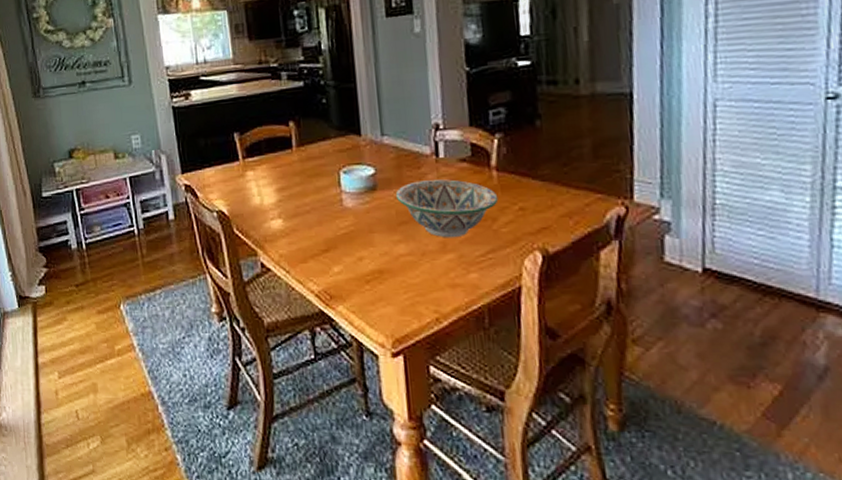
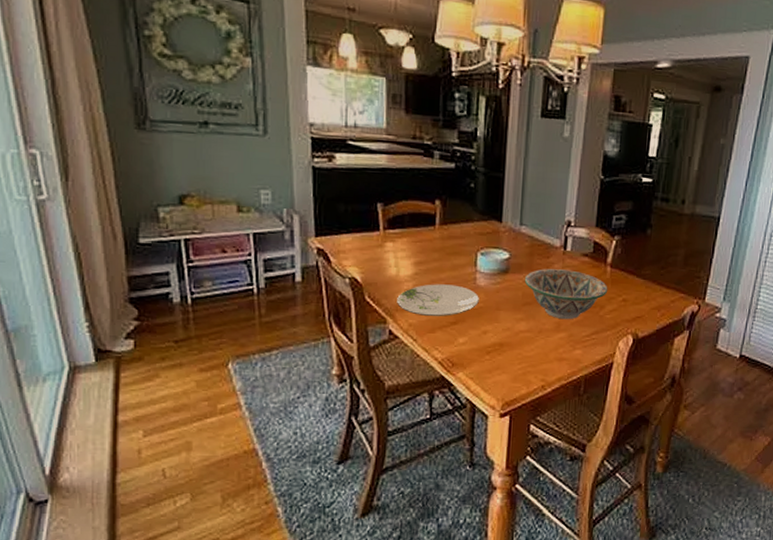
plate: none [264,209,349,245] -> present [397,284,479,316]

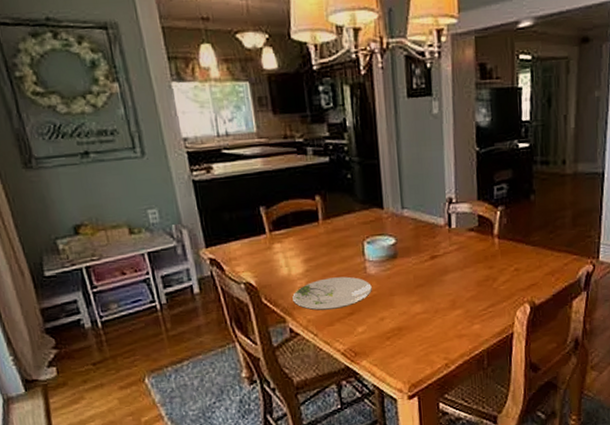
decorative bowl: present [524,269,608,320] -> none [413,246,499,297]

